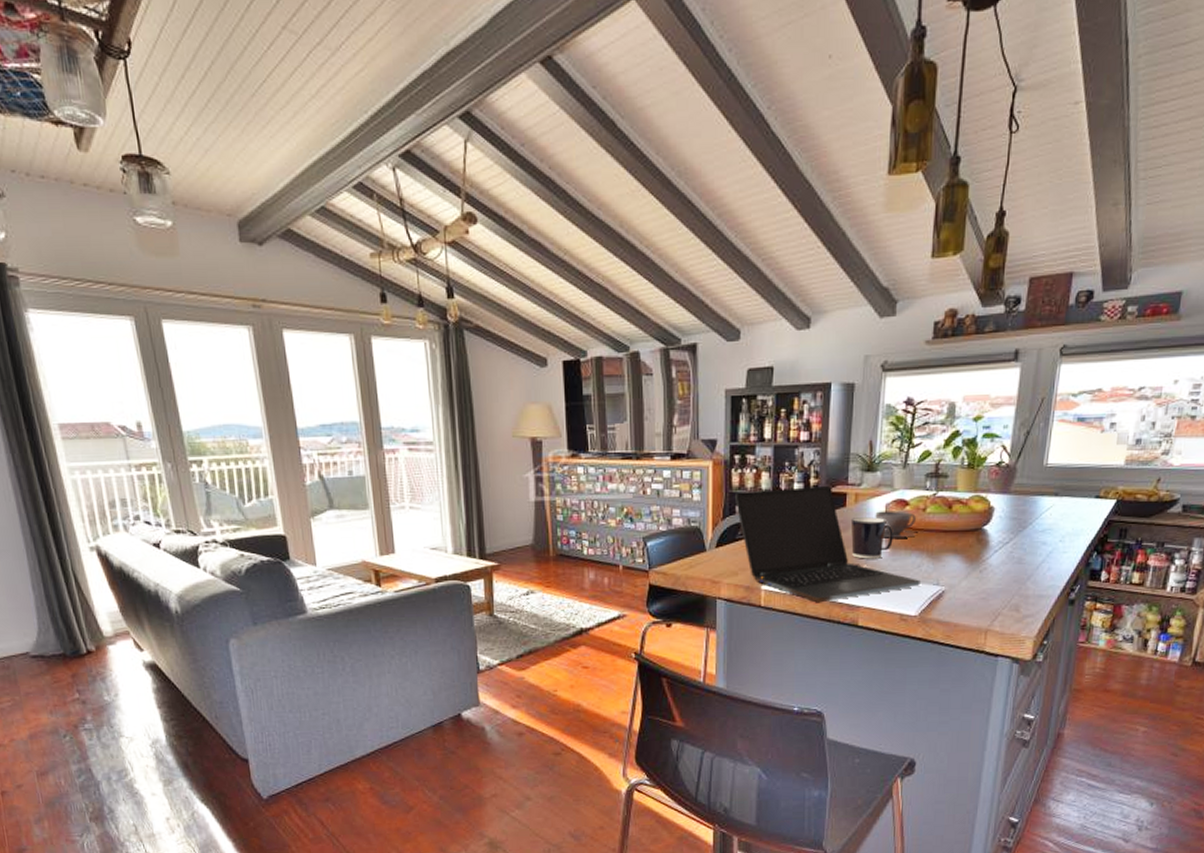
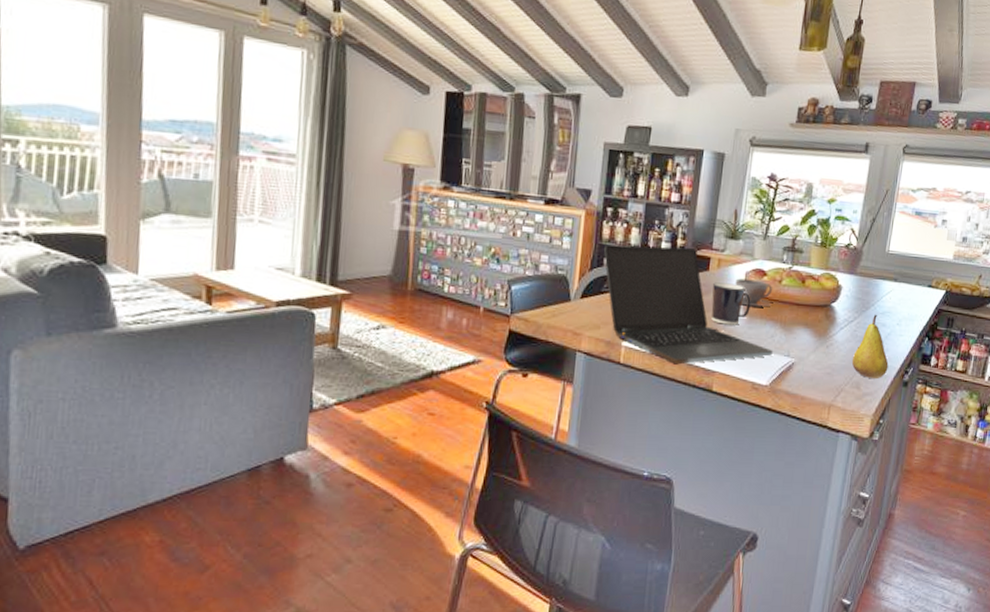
fruit: none [1009,532,1051,601] -> present [851,314,889,380]

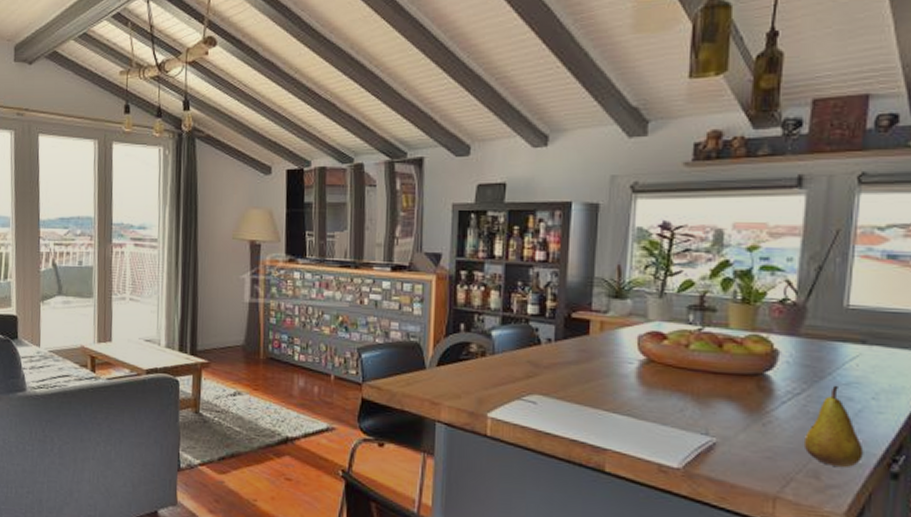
laptop: present [603,244,773,365] -> none [459,309,684,440]
mug: present [711,282,751,325] -> none [594,348,648,397]
teacup: present [735,278,772,307] -> none [625,343,678,376]

